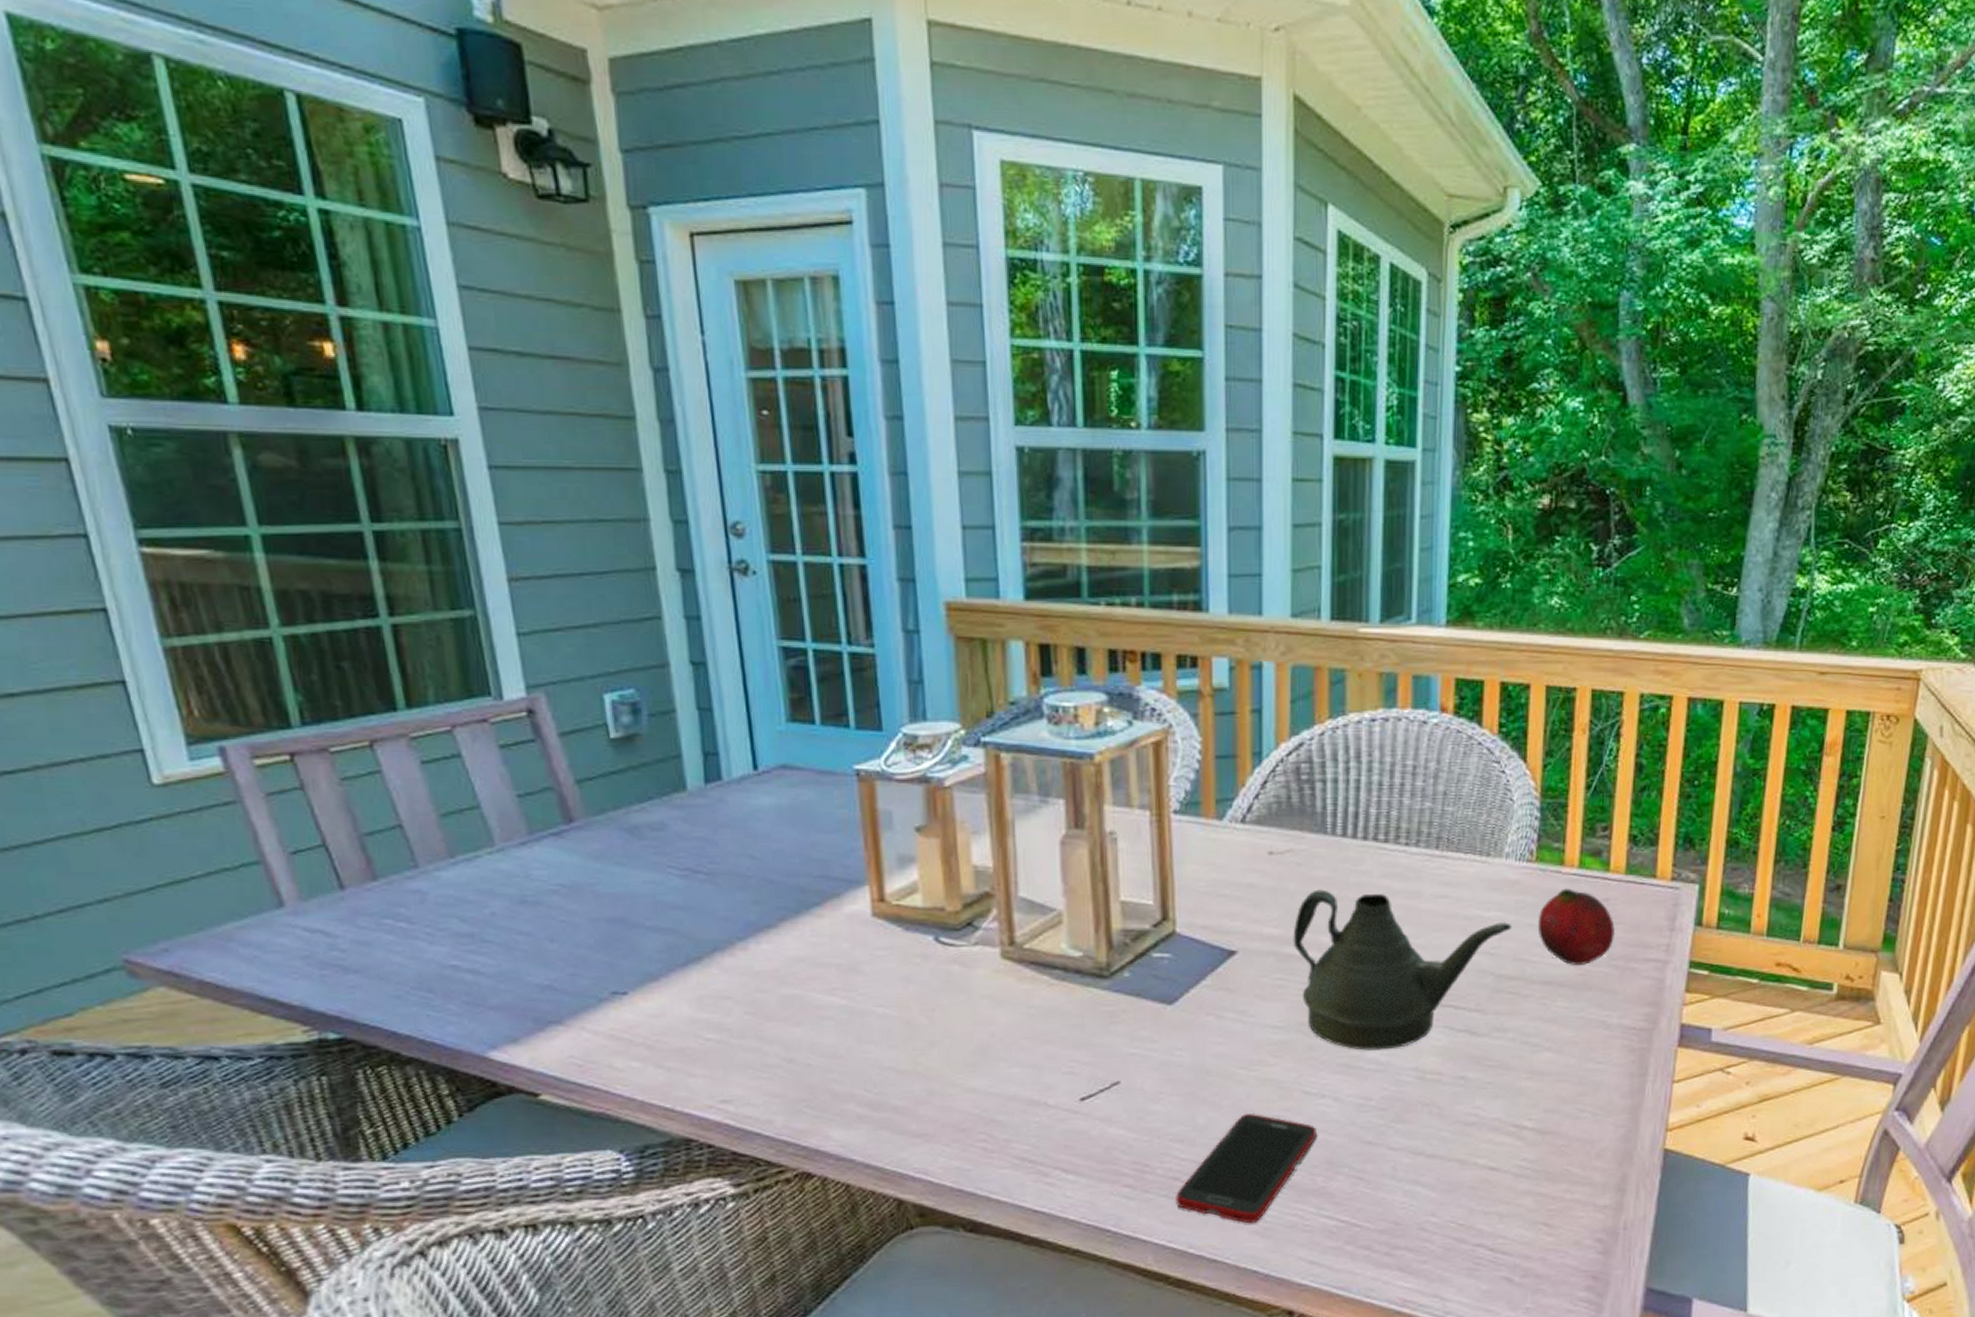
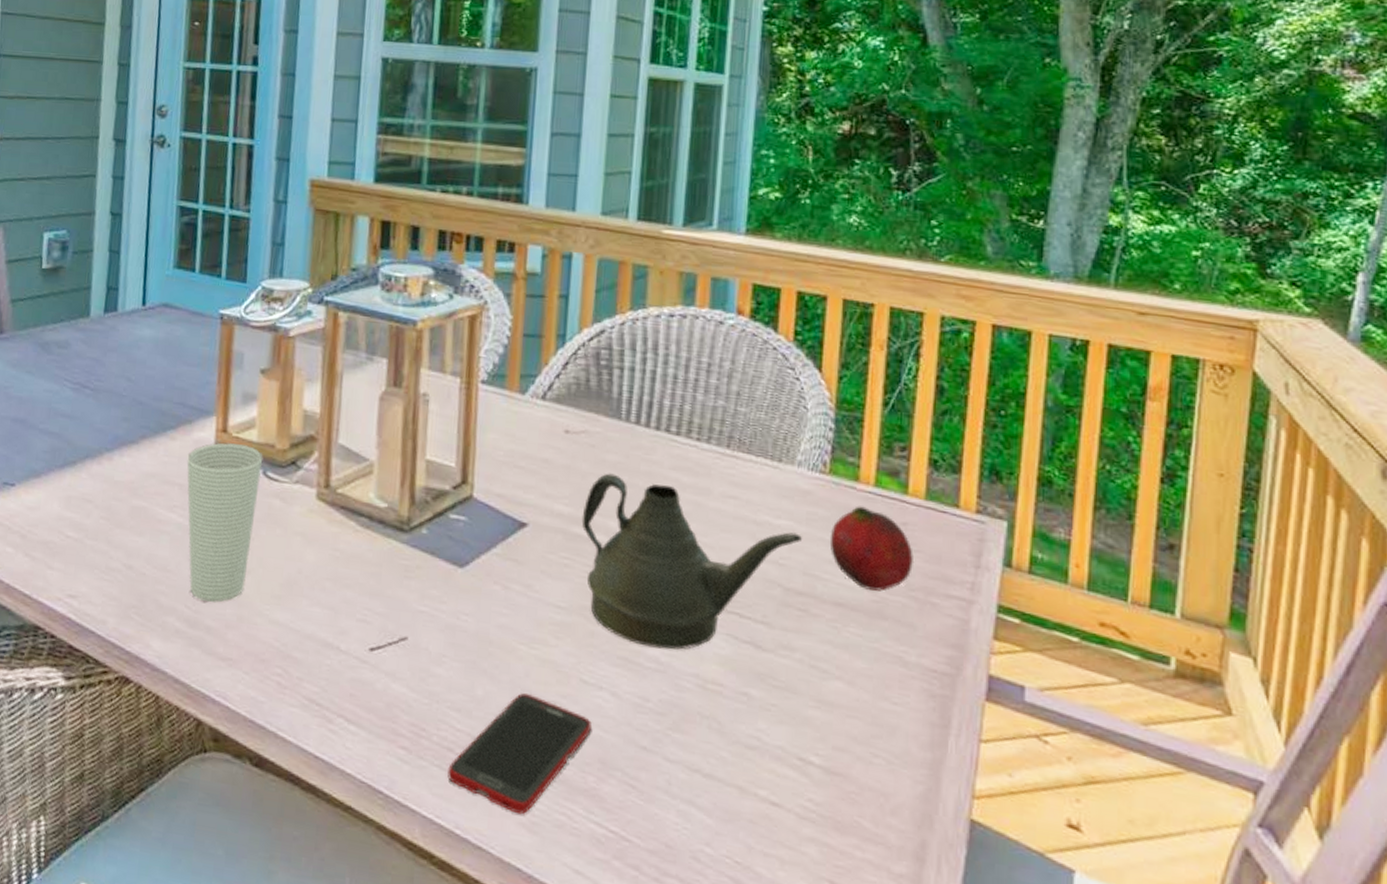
cup: none [840,912,933,1081] -> present [187,442,263,603]

